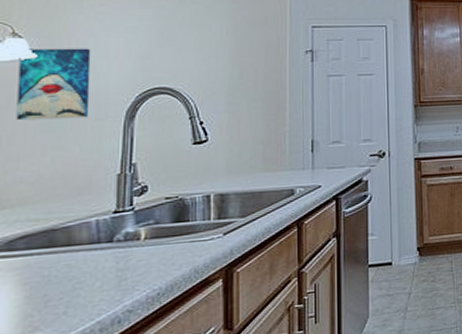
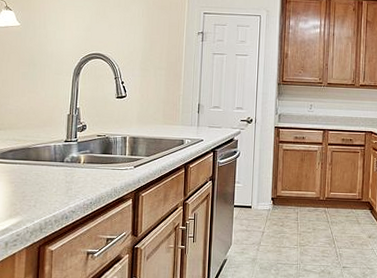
wall art: present [16,48,91,121] -> none [8,19,53,72]

